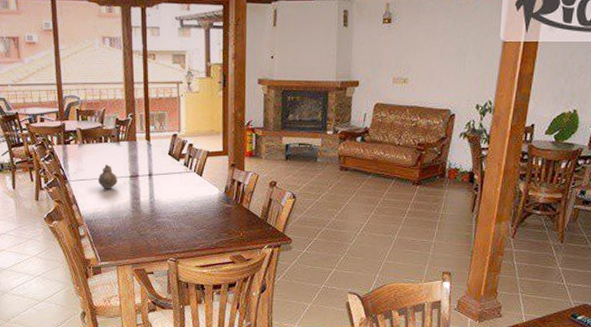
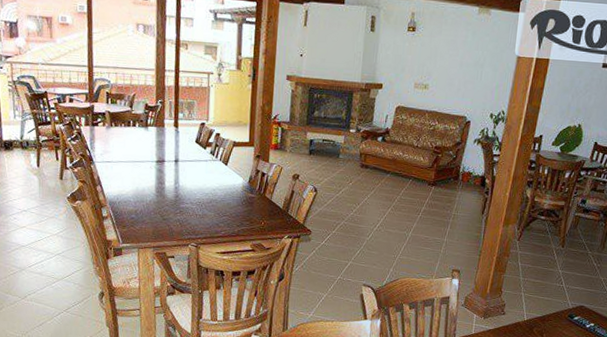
teapot: present [98,164,118,189] -> none [124,148,144,173]

